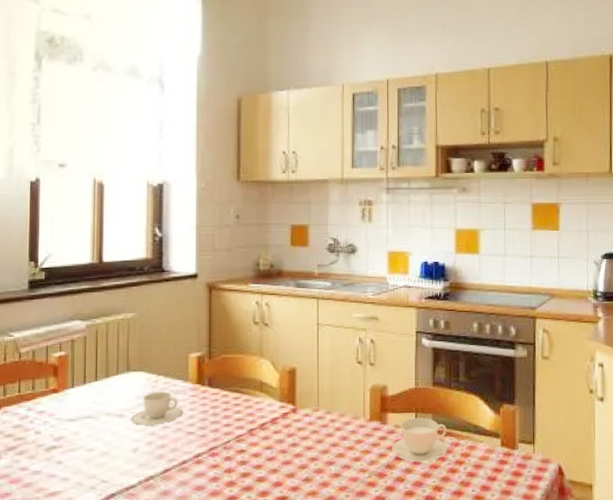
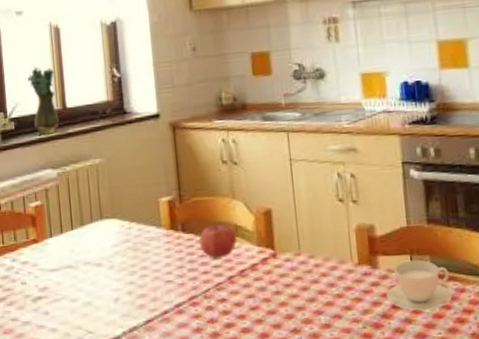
vase: none [64,218,94,288] -> present [28,65,59,136]
cup: present [132,391,183,425] -> none [110,238,159,274]
fruit: none [225,379,261,411] -> present [199,223,237,257]

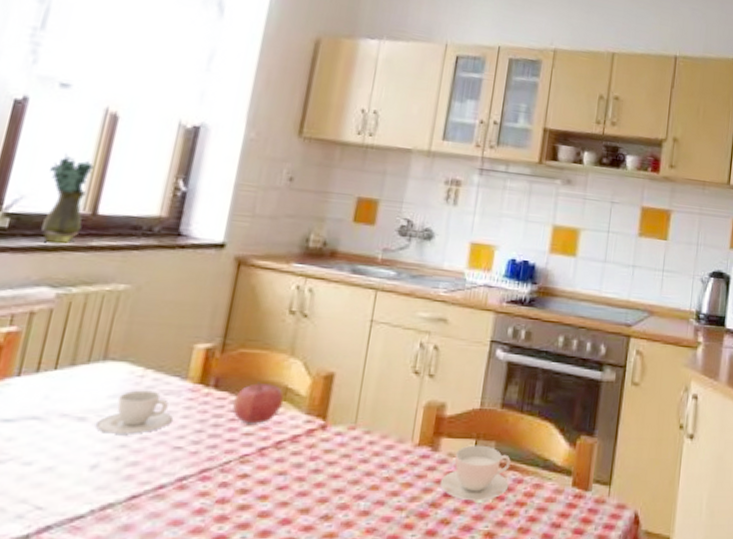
cup: none [110,238,159,274] -> present [96,390,173,434]

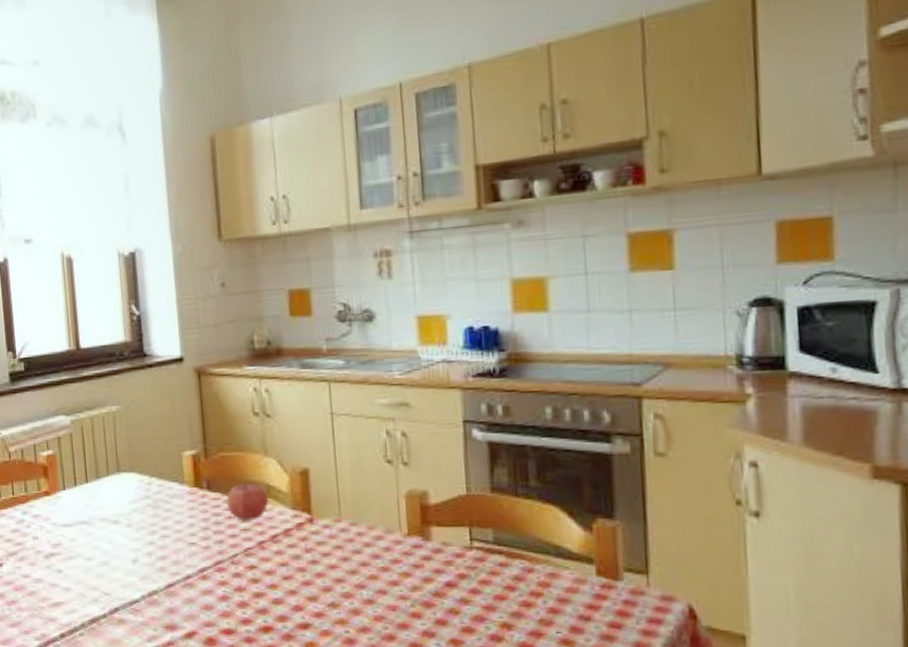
vase: present [41,153,94,245] -> none [38,300,73,379]
cup: present [96,390,173,434] -> none [127,495,182,533]
teacup: present [440,445,511,501] -> none [440,533,518,591]

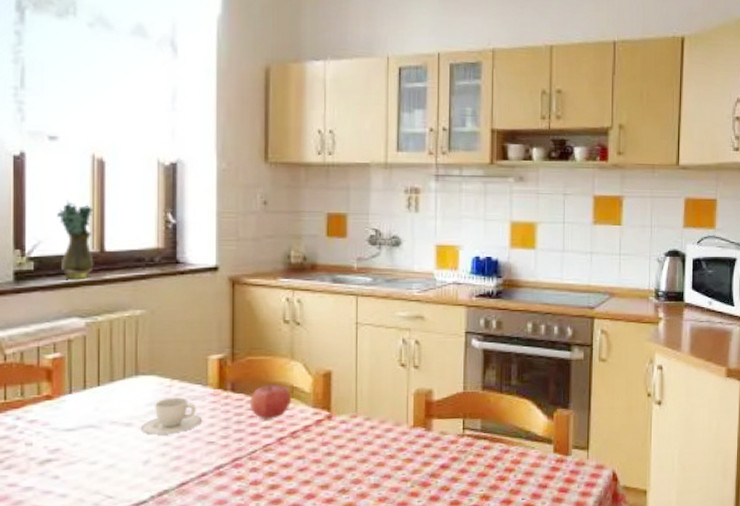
vase: none [38,300,73,379] -> present [57,200,94,280]
cup: none [127,495,182,533] -> present [141,397,202,435]

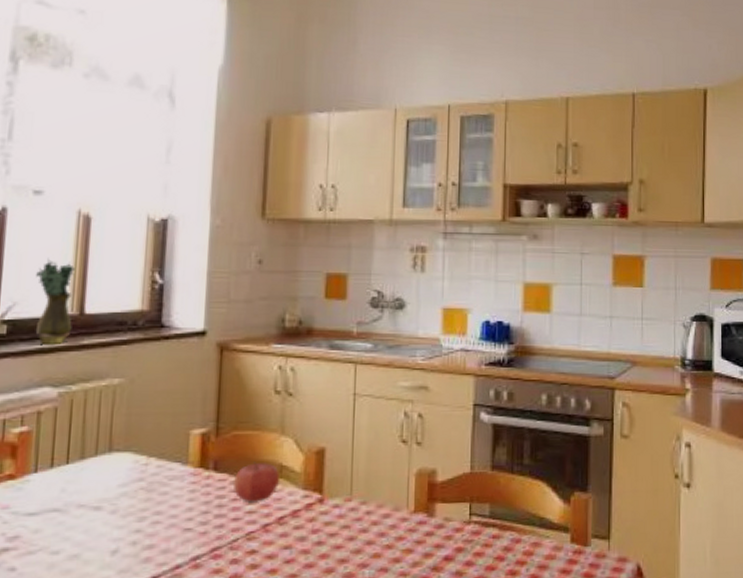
cup: present [141,397,202,435] -> none [111,477,179,520]

